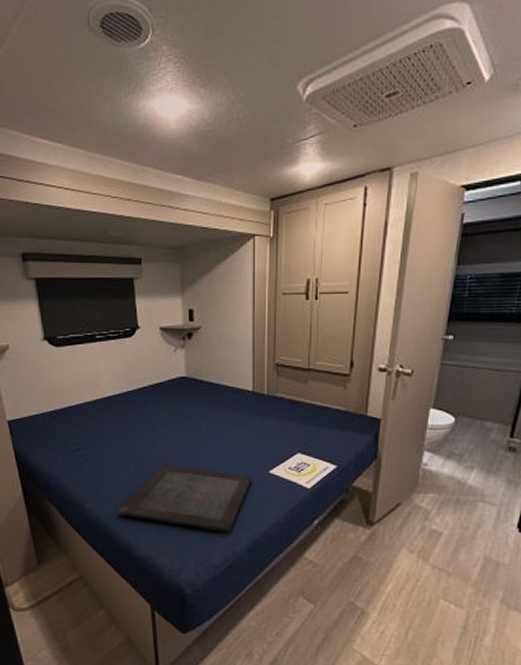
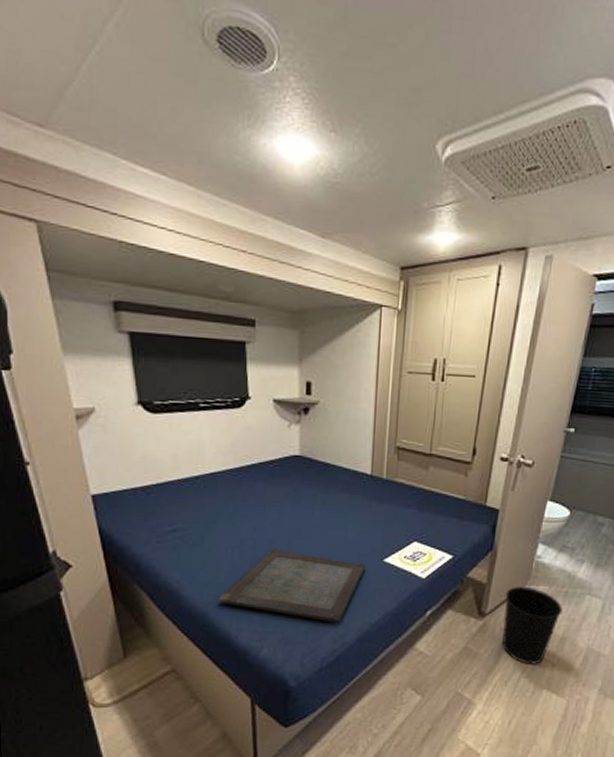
wastebasket: none [392,494,455,574] -> present [502,586,563,664]

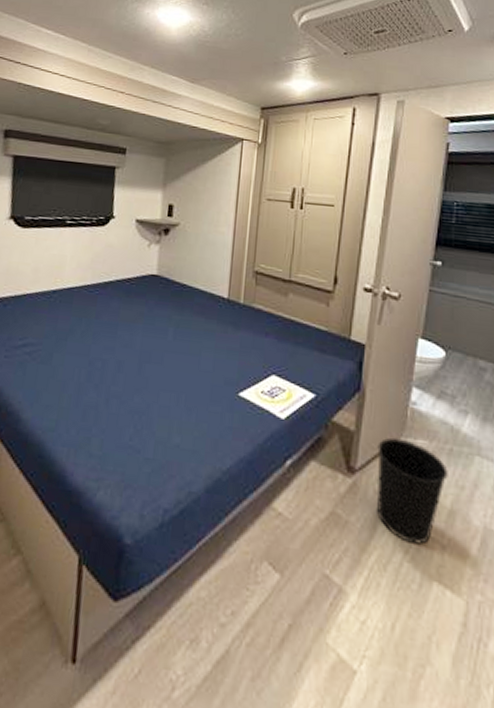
serving tray: present [218,548,366,623] -> none [58,372,219,466]

